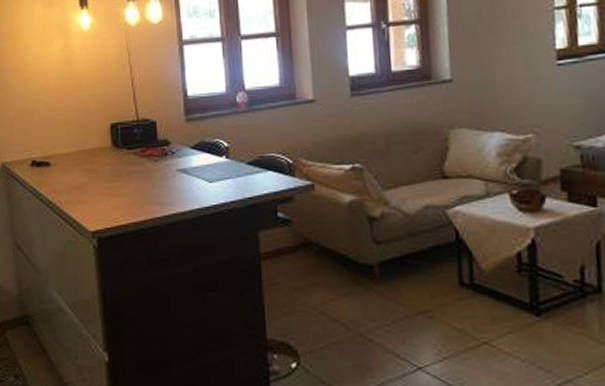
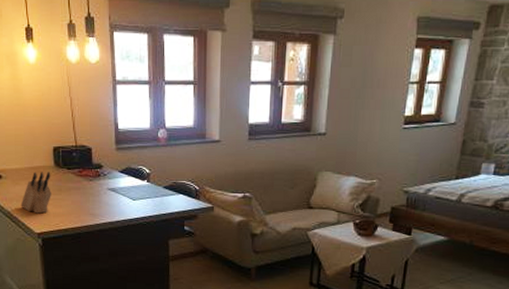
knife block: none [72,154,109,207] -> present [20,172,51,214]

